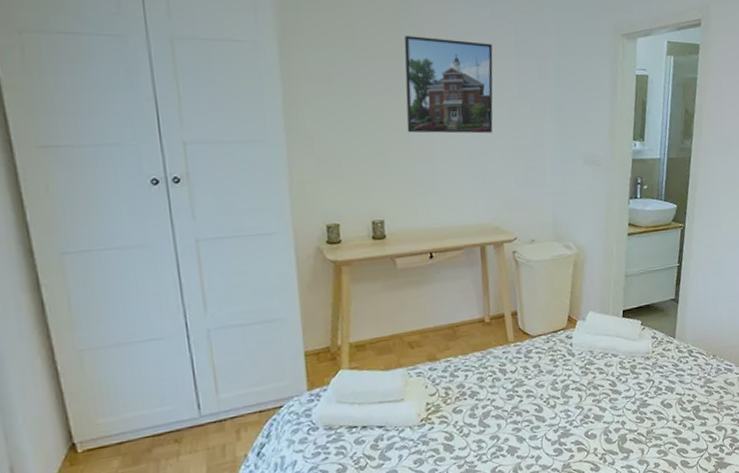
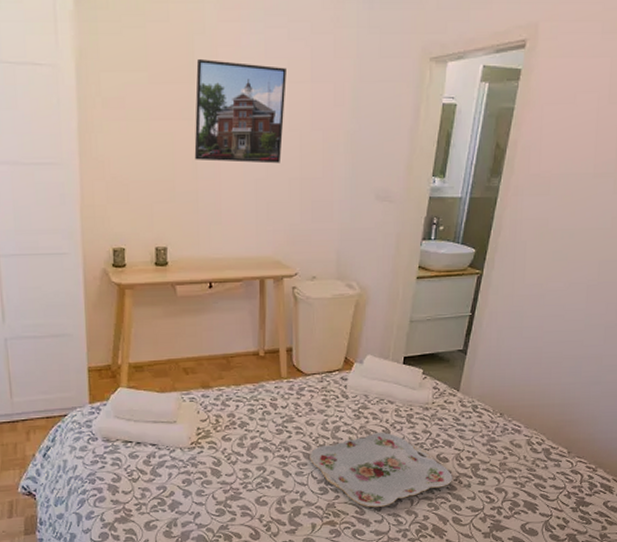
serving tray: none [542,385,677,463] -> present [310,432,452,507]

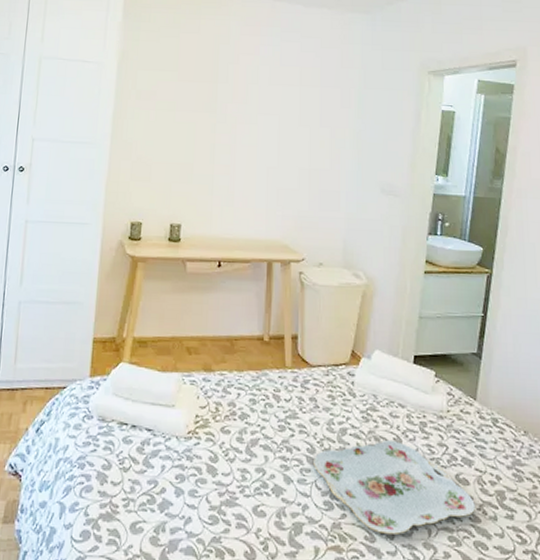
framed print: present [194,59,286,164] -> none [213,64,299,155]

